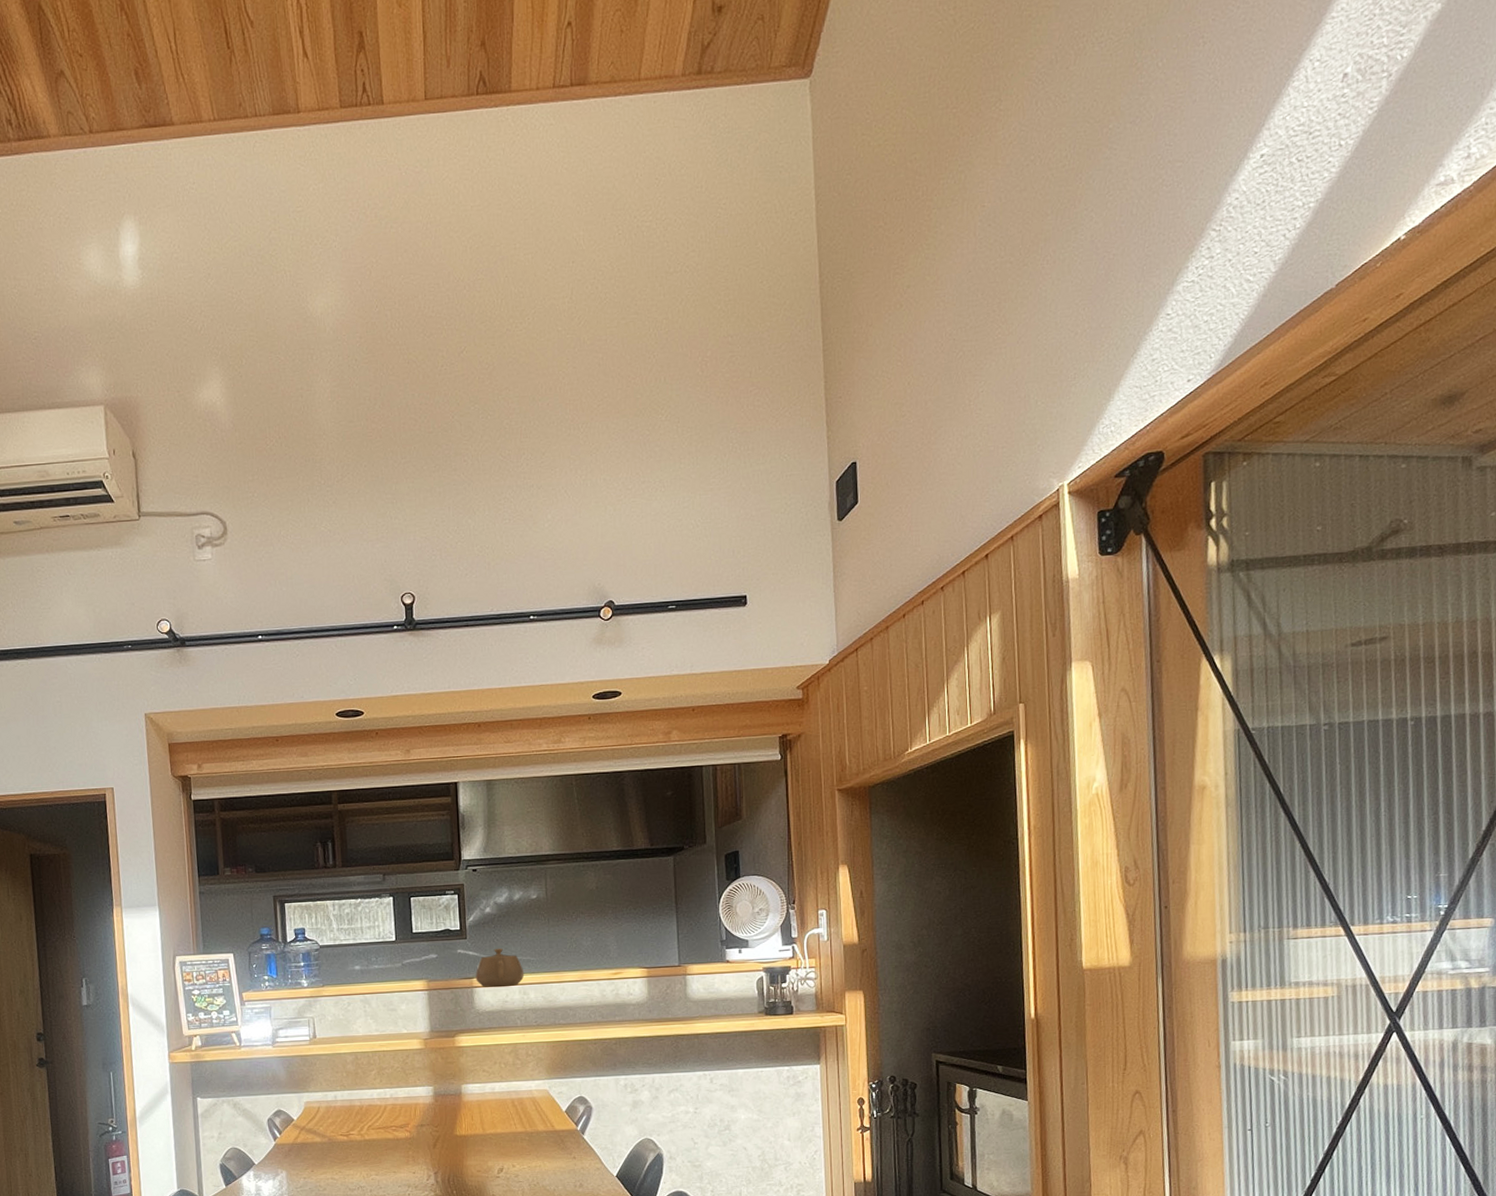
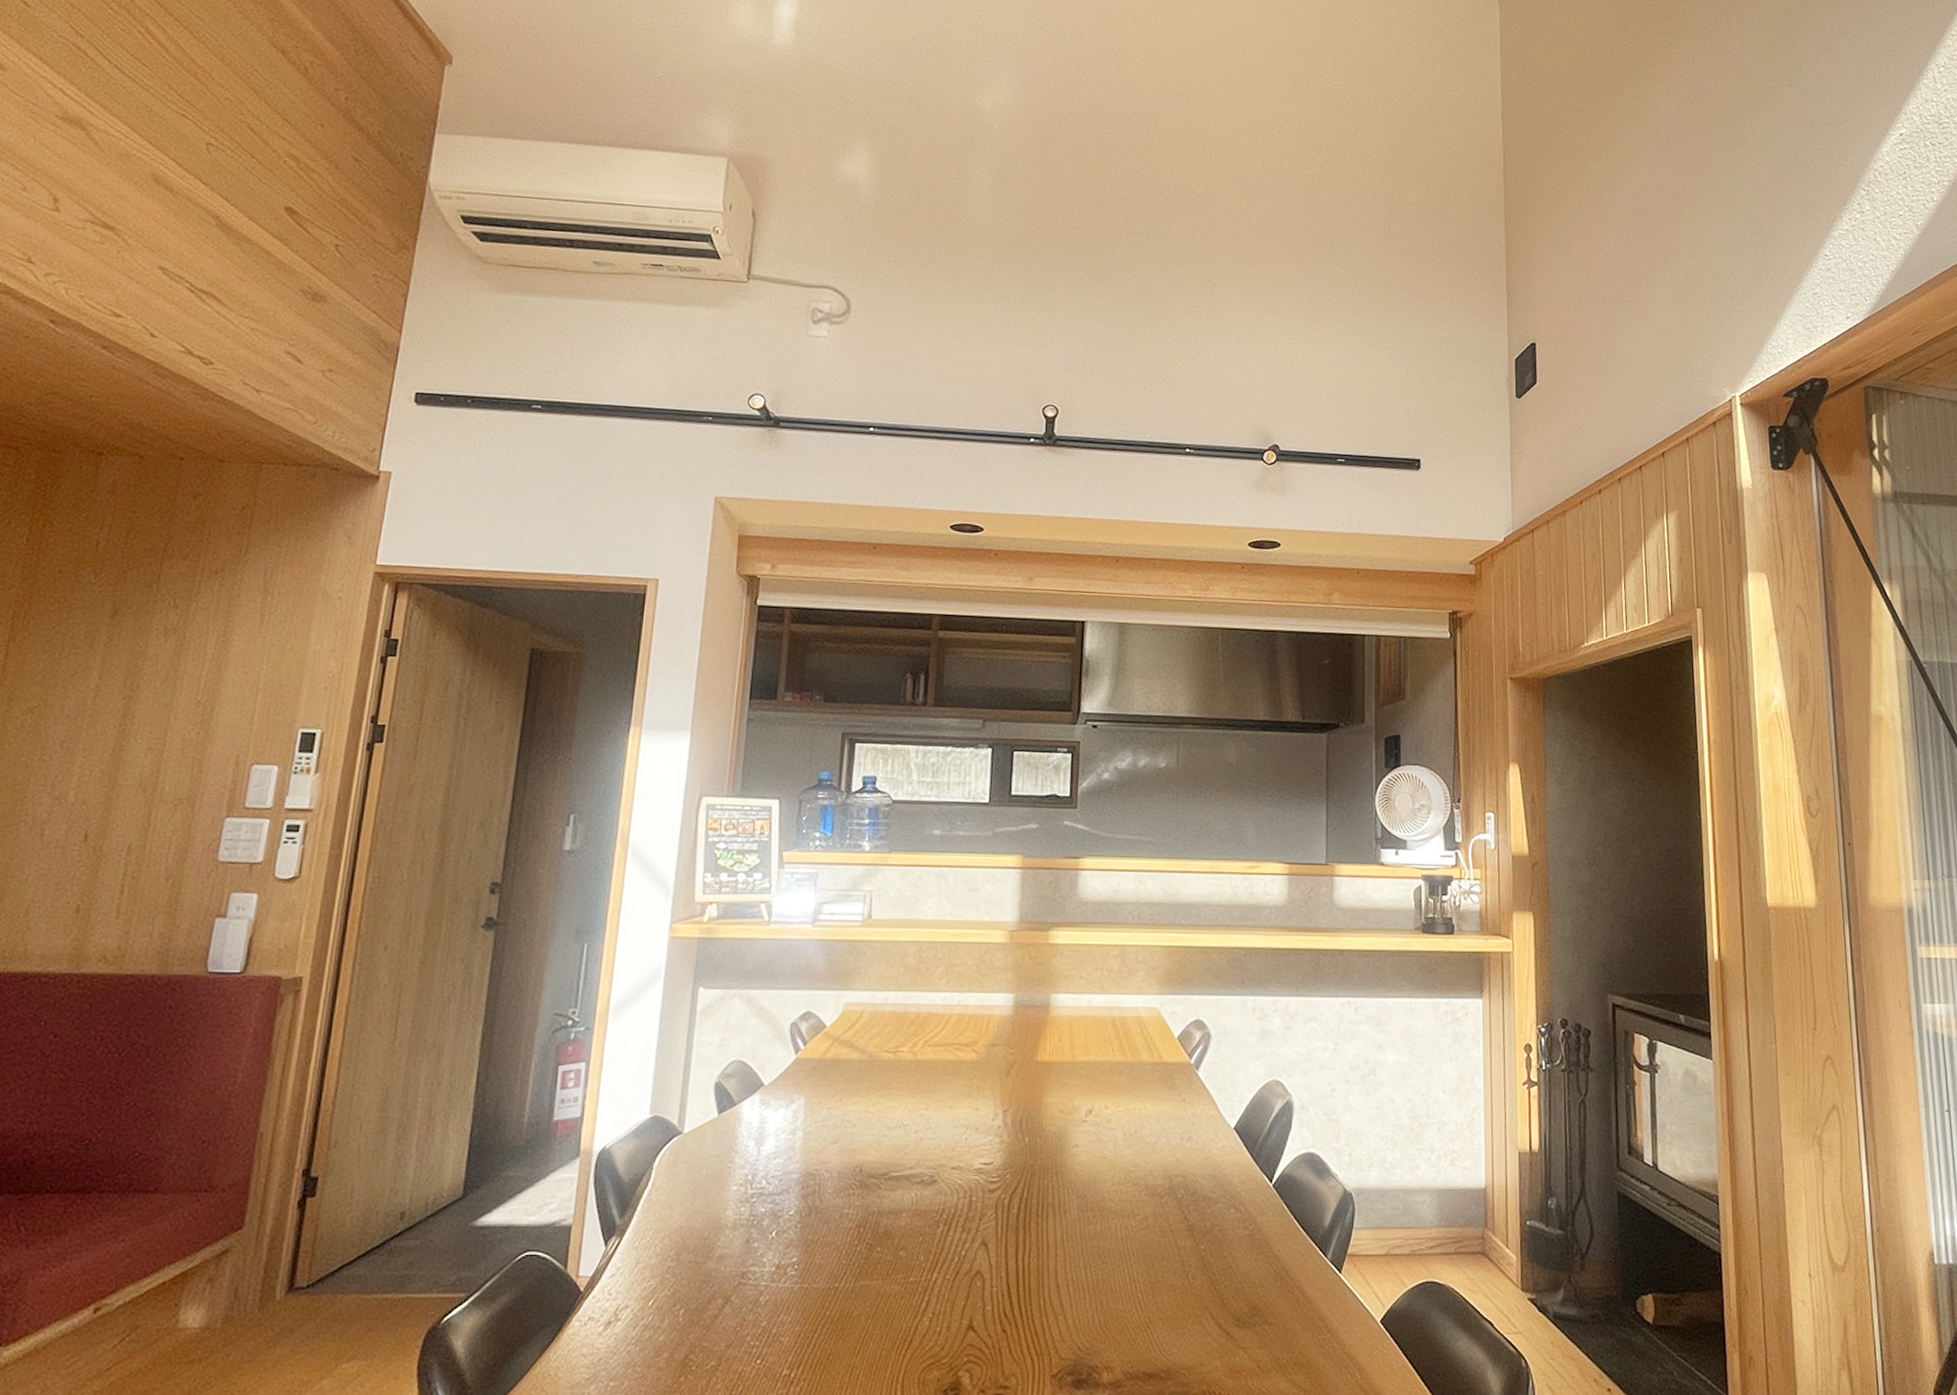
teapot: present [475,948,525,988] -> none [1082,823,1143,873]

